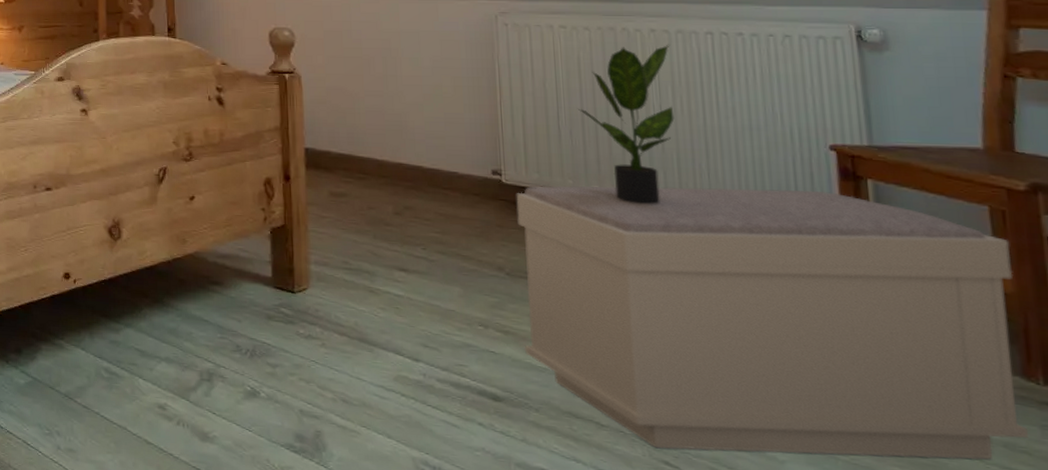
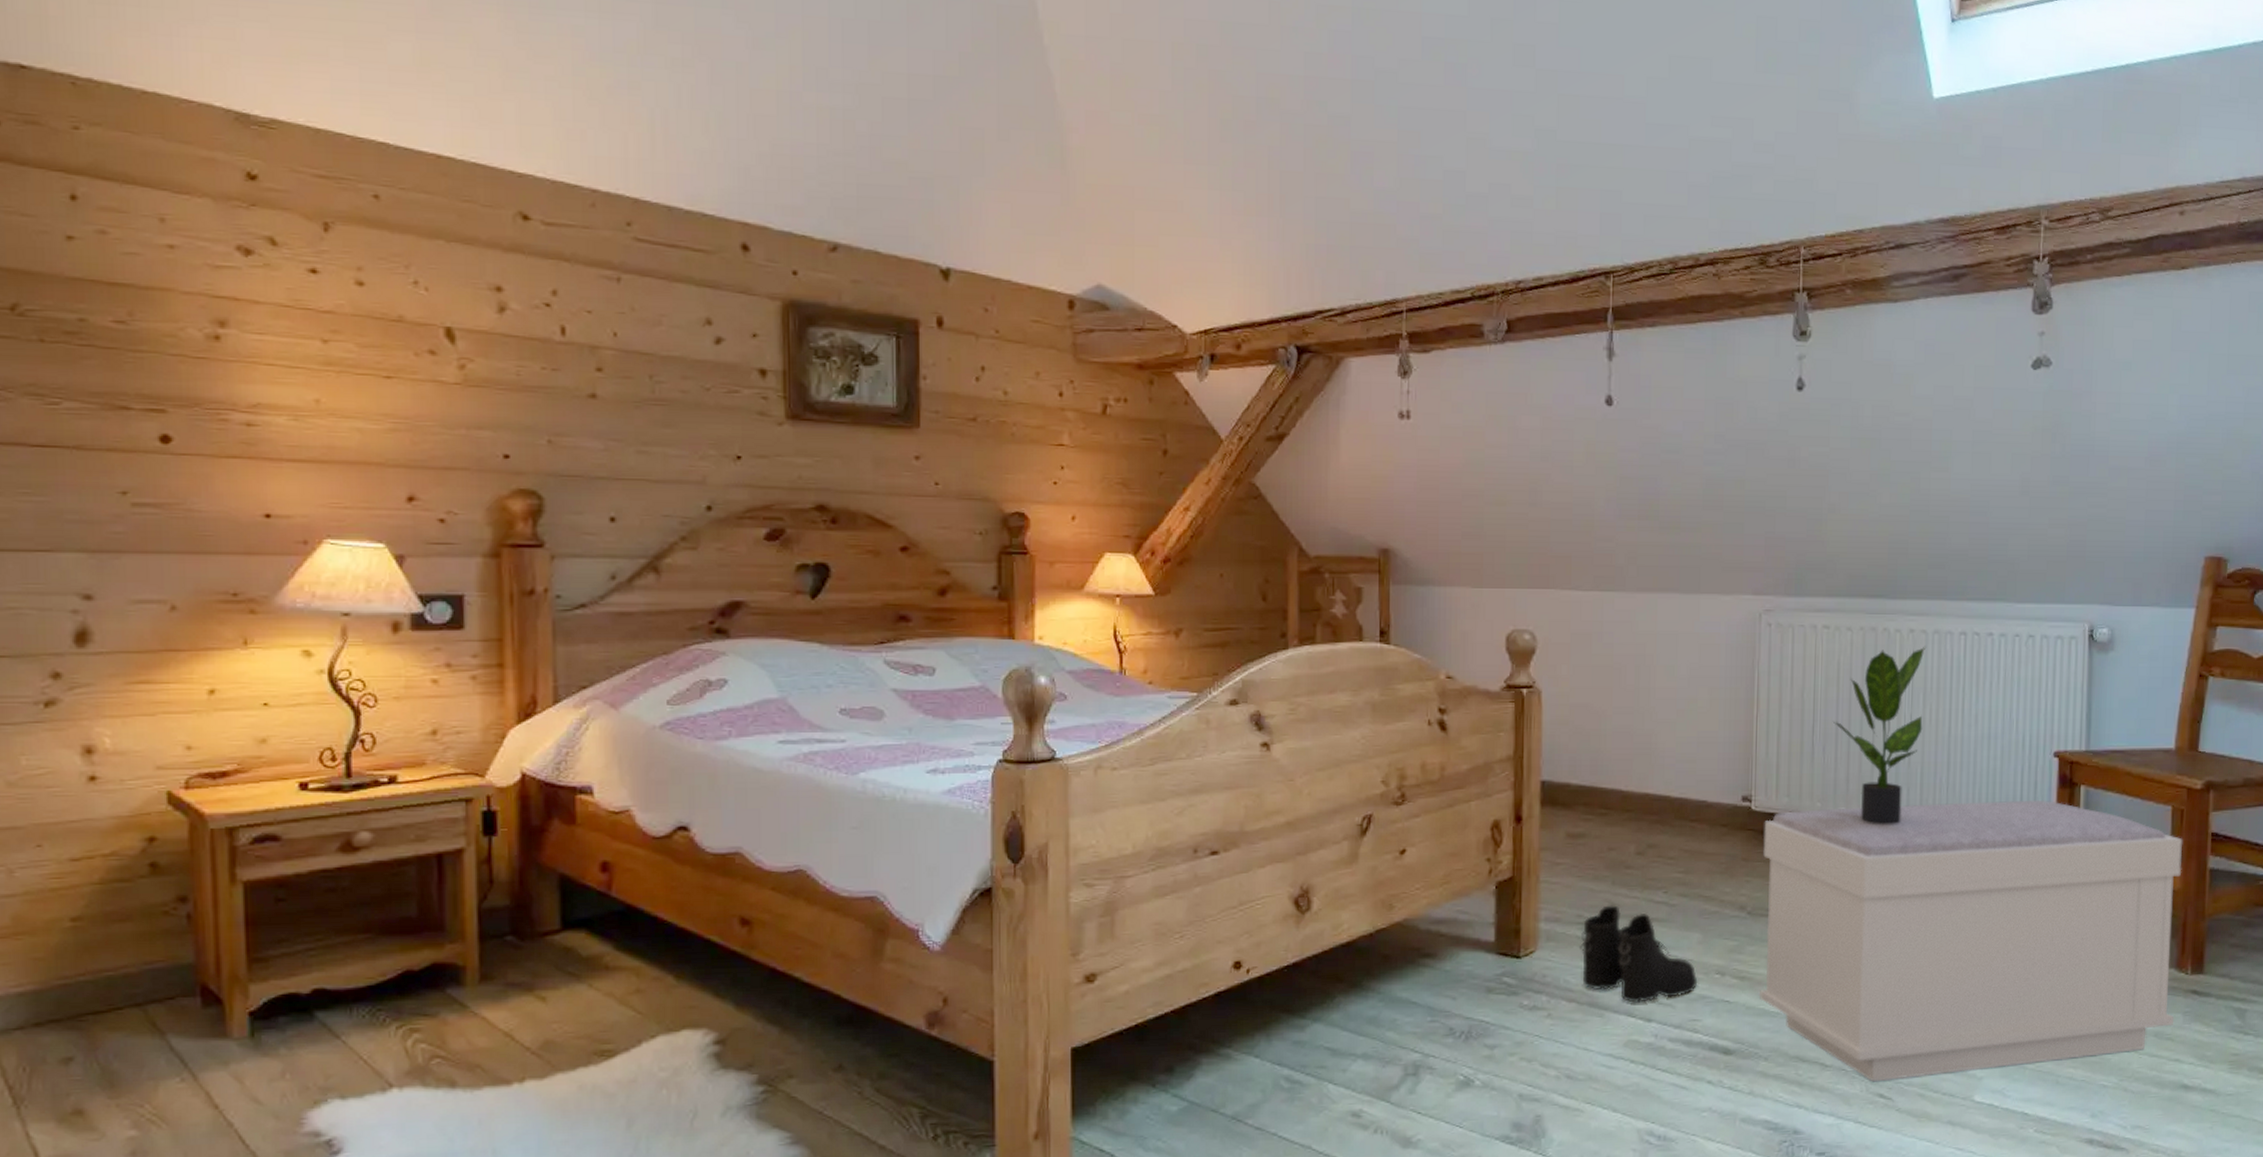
boots: none [347,255,462,344] -> present [1580,905,1698,1003]

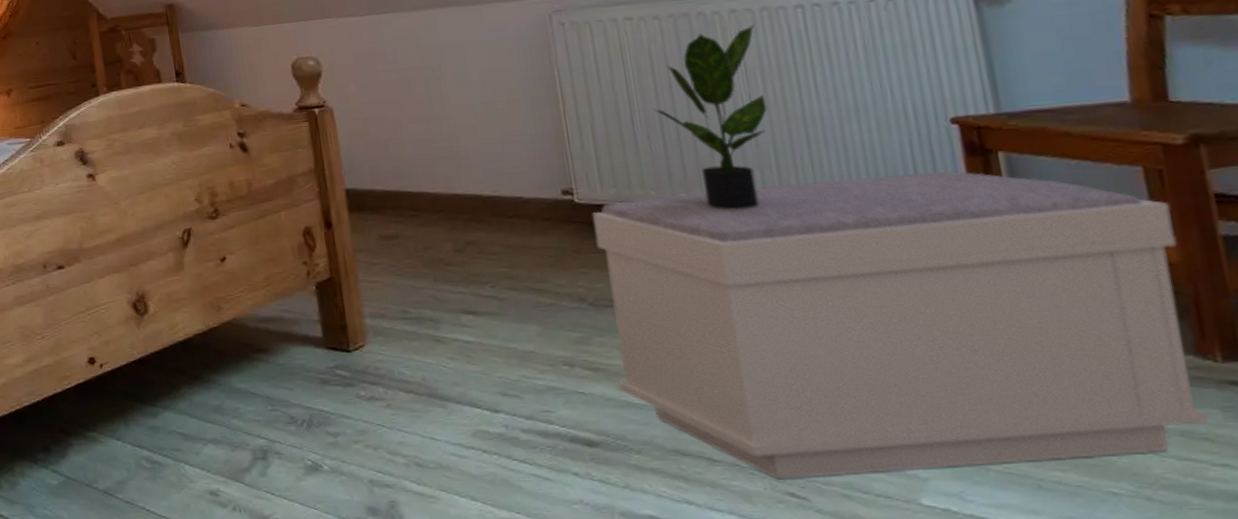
boots: present [1580,905,1698,1003] -> none [409,300,545,394]

